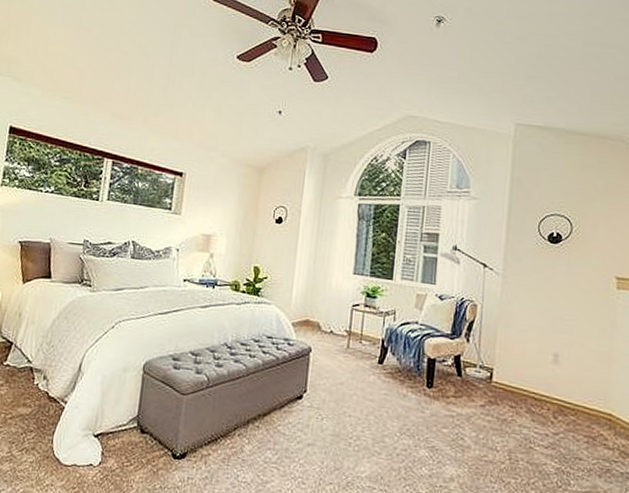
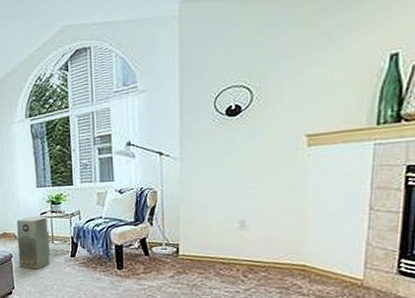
air purifier: none [317,306,359,372] -> present [17,216,51,270]

